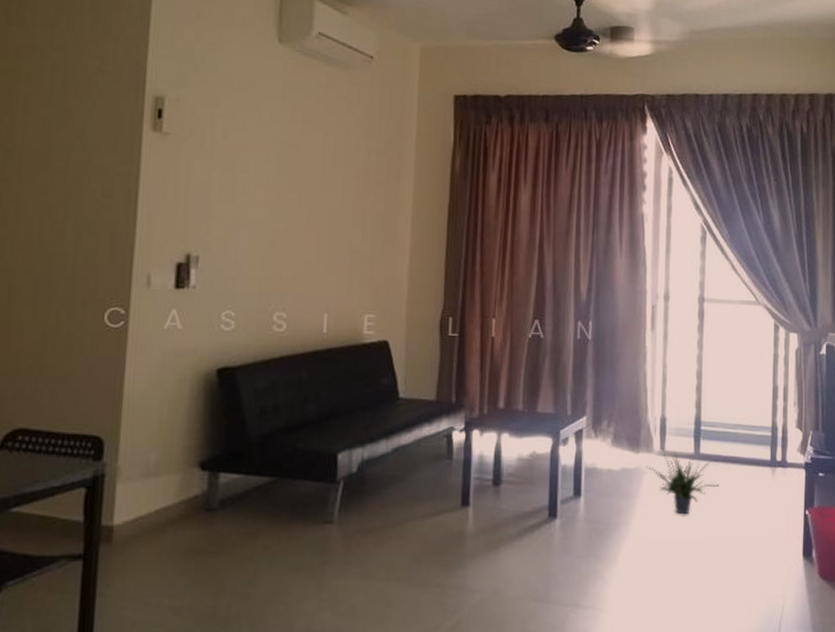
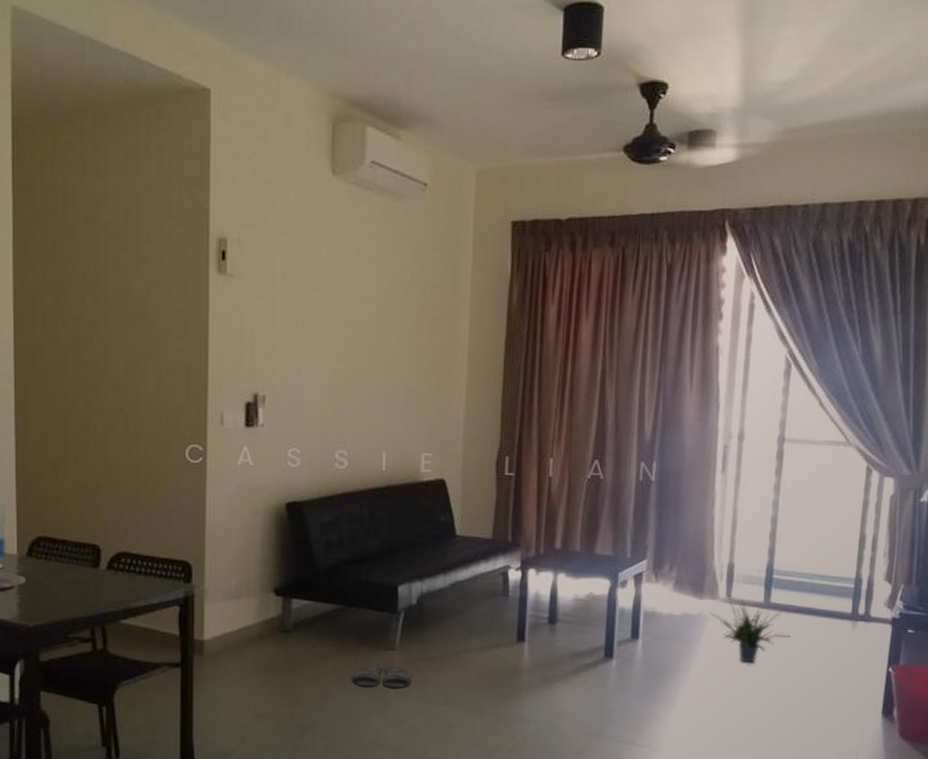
slippers: none [284,542,353,568] -> present [351,666,413,689]

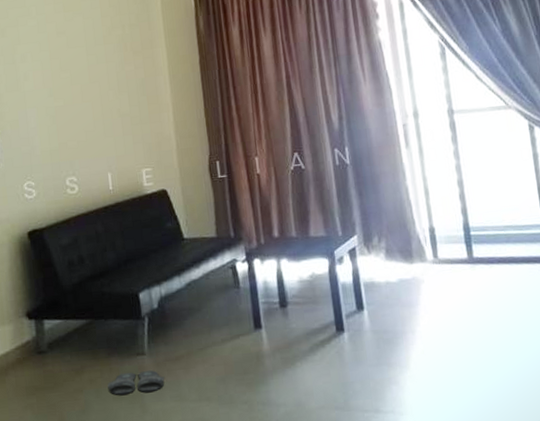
potted plant: present [710,596,791,663] -> none [422,257,499,317]

